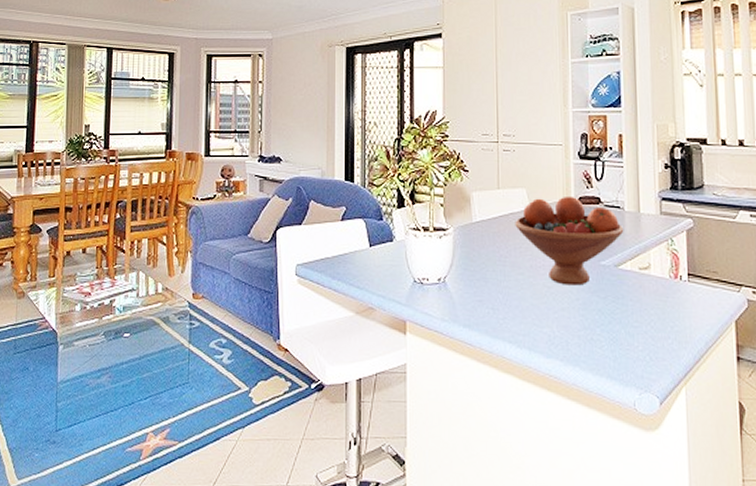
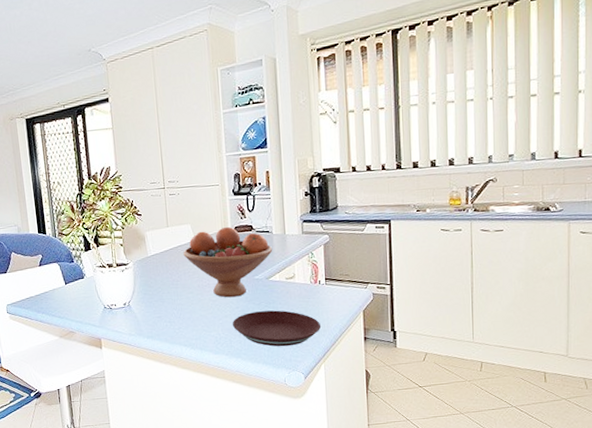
plate: none [570,307,681,358] -> present [232,310,321,347]

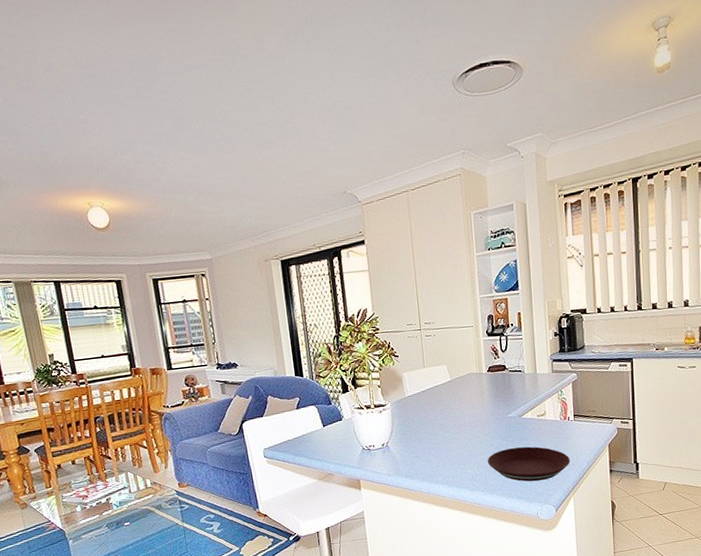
fruit bowl: present [183,227,273,298] -> none [439,367,525,436]

